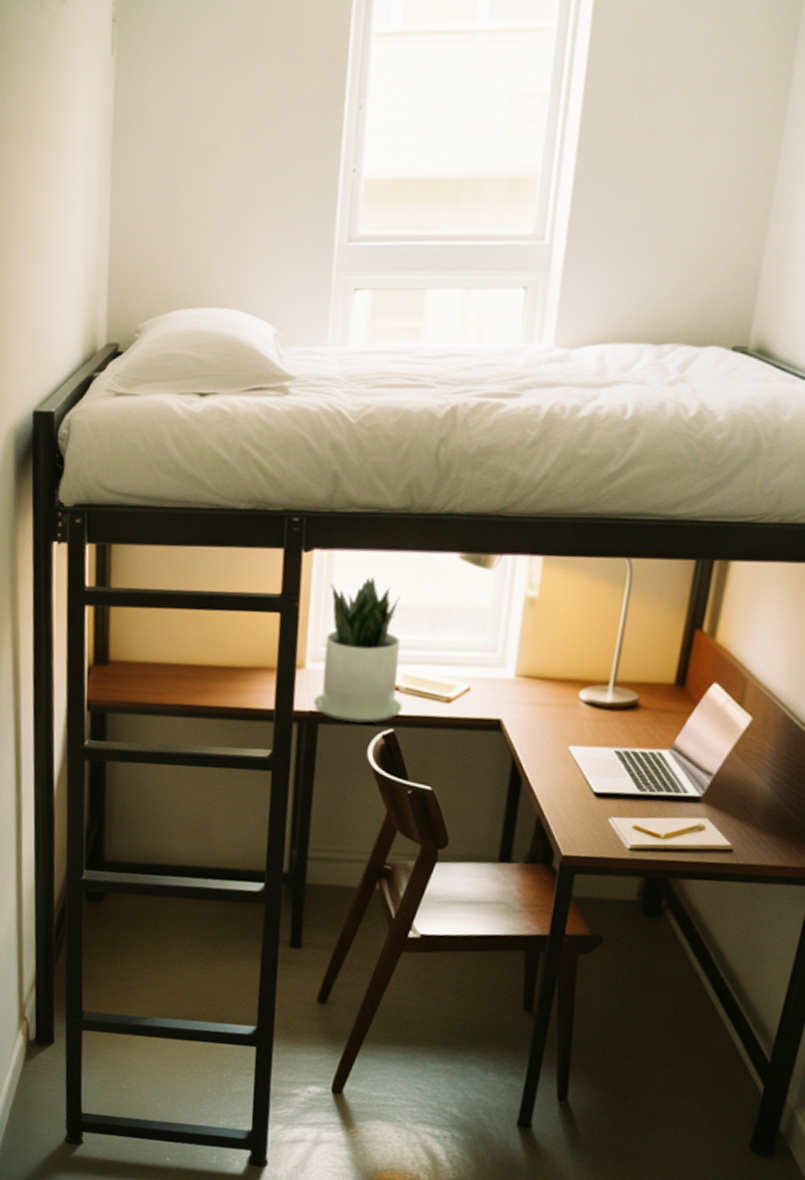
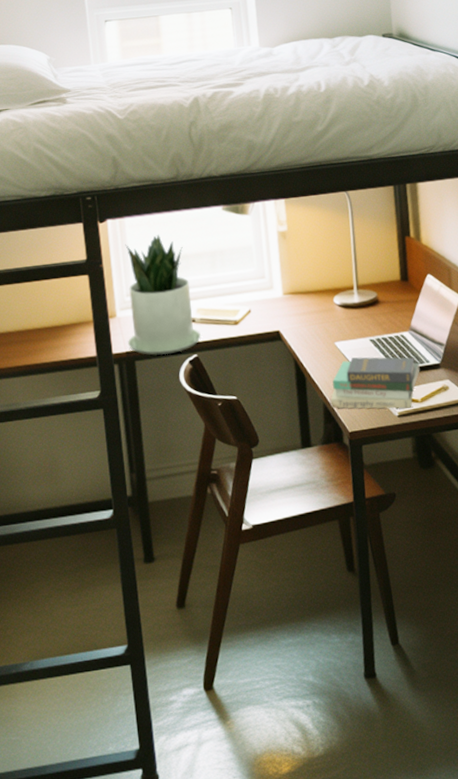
books: none [546,767,674,843] -> present [330,357,420,409]

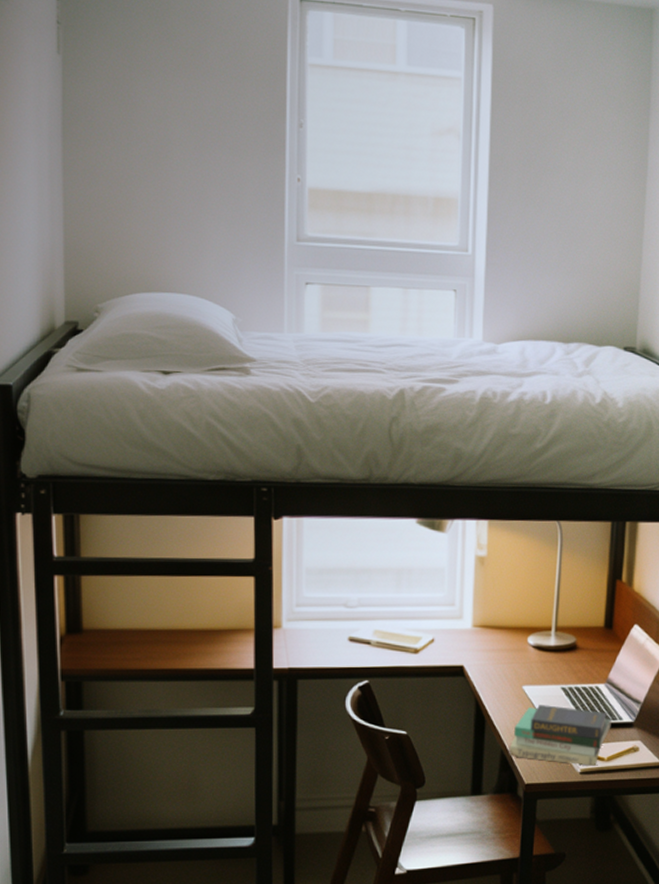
planter: present [125,235,201,356] -> none [292,542,375,677]

